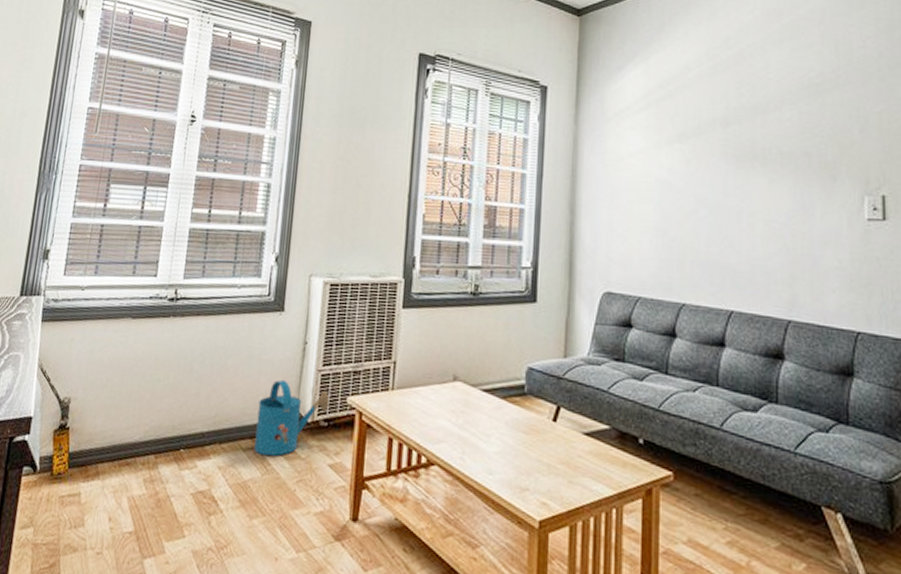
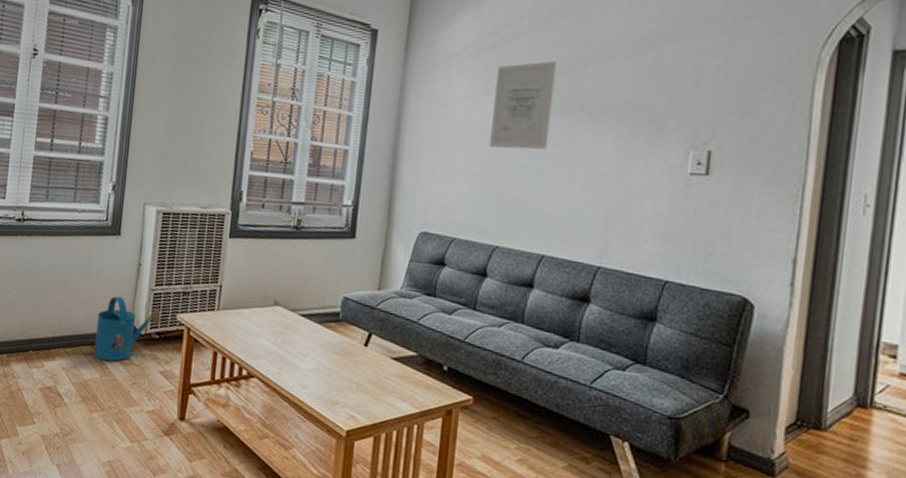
wall art: none [667,112,726,201] -> present [490,61,557,150]

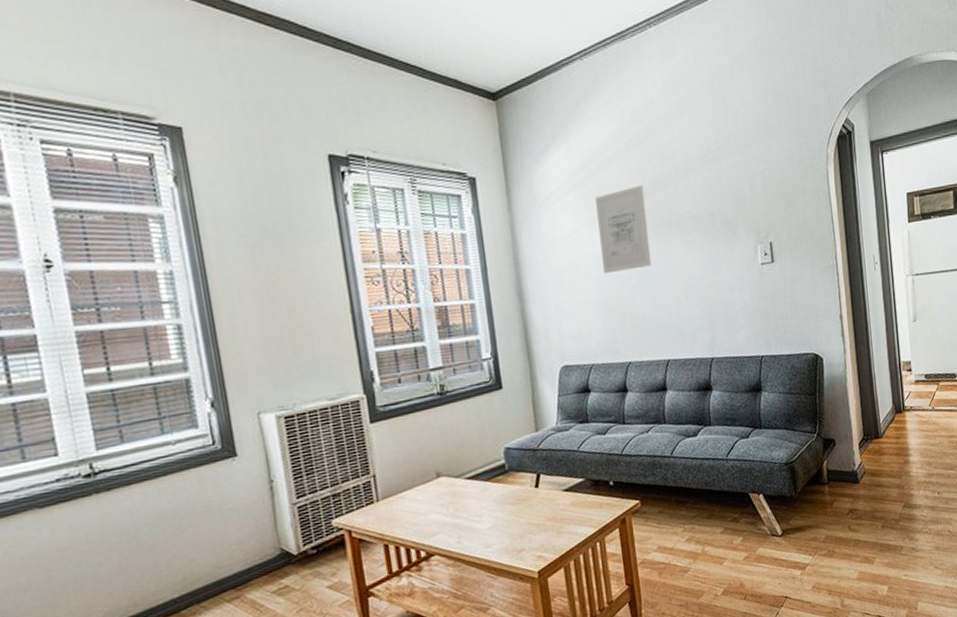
watering can: present [94,295,161,362] -> none [232,520,314,600]

